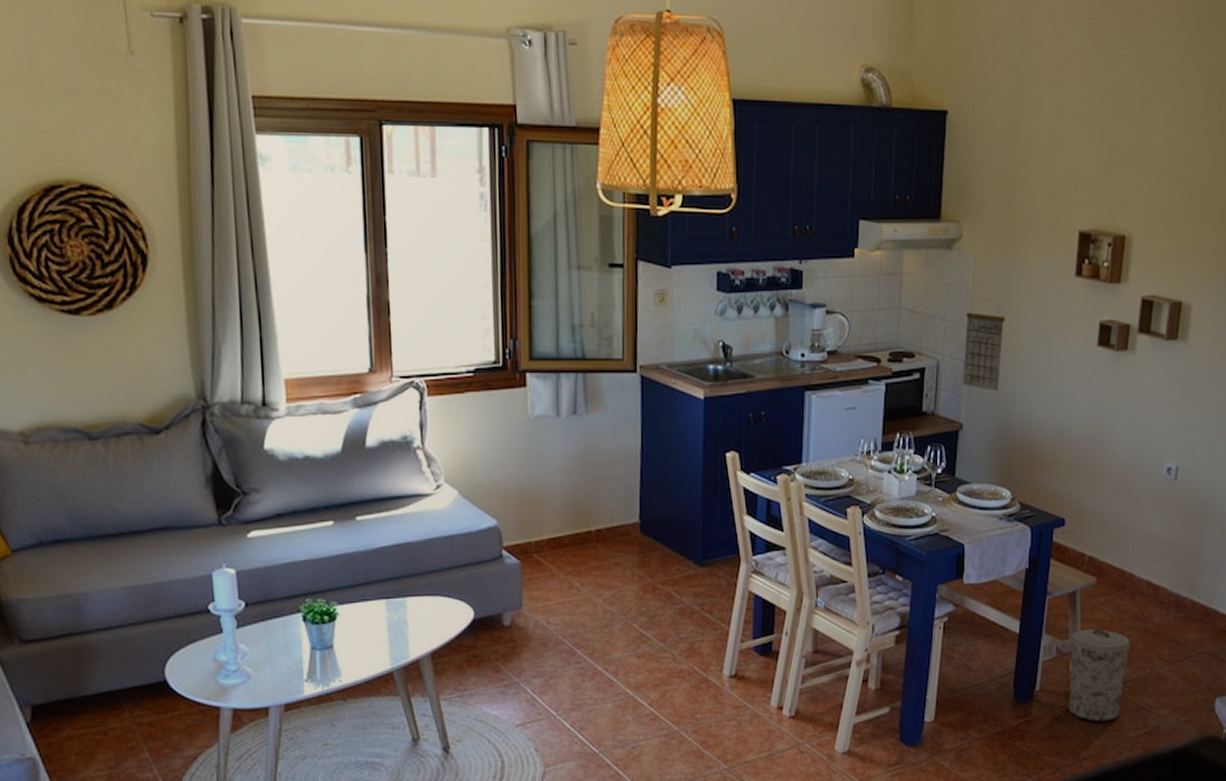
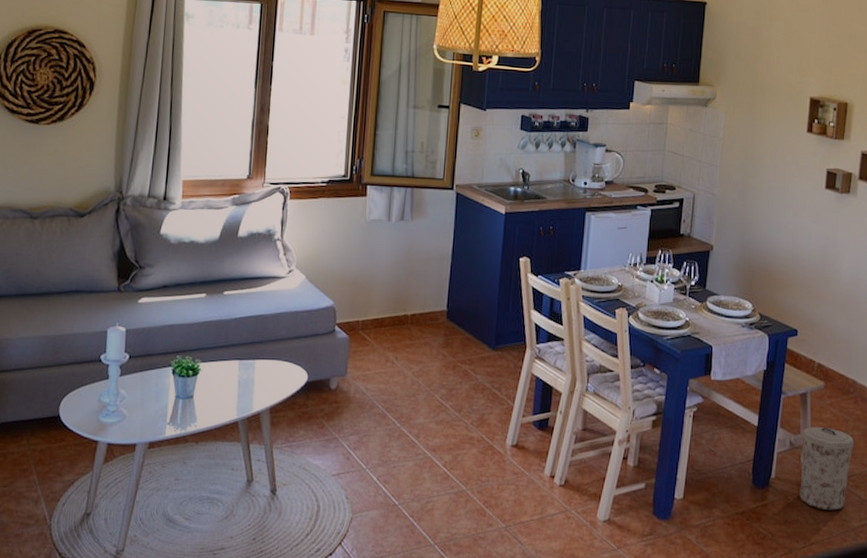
calendar: present [962,298,1005,392] -> none [714,146,750,221]

